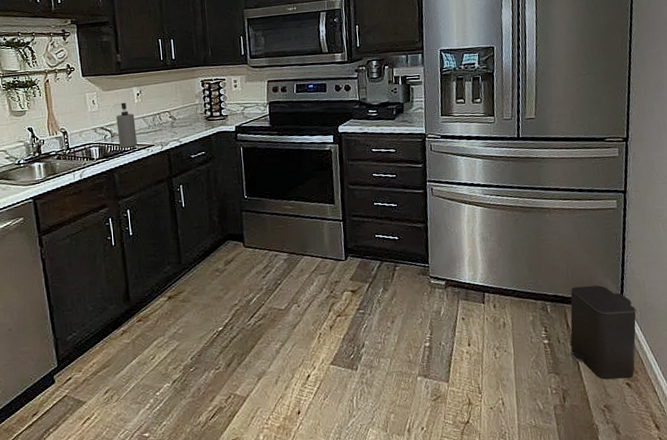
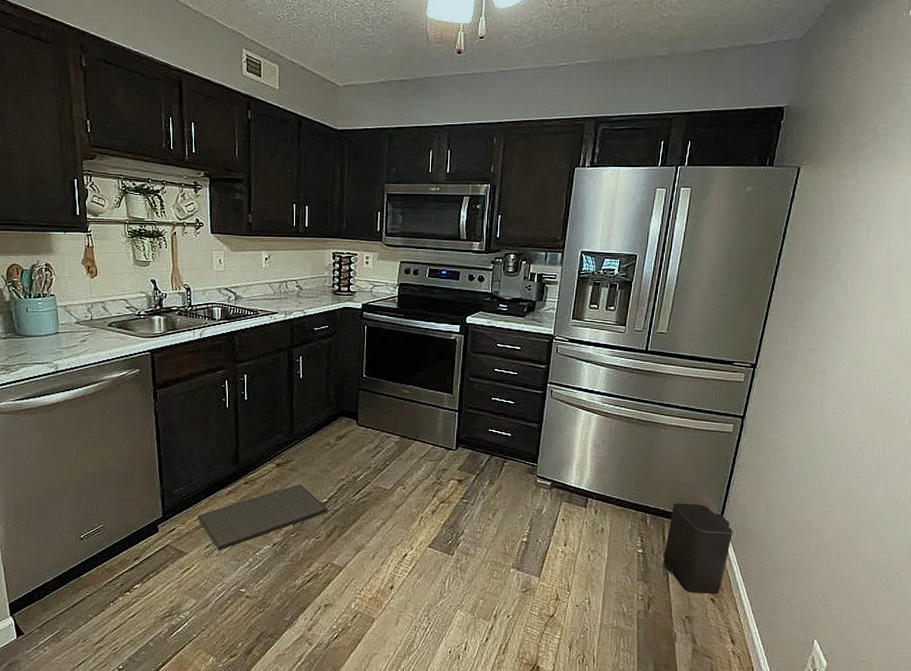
doormat: none [93,315,225,395] -> present [197,485,328,550]
soap dispenser: present [112,102,137,148] -> none [238,265,261,312]

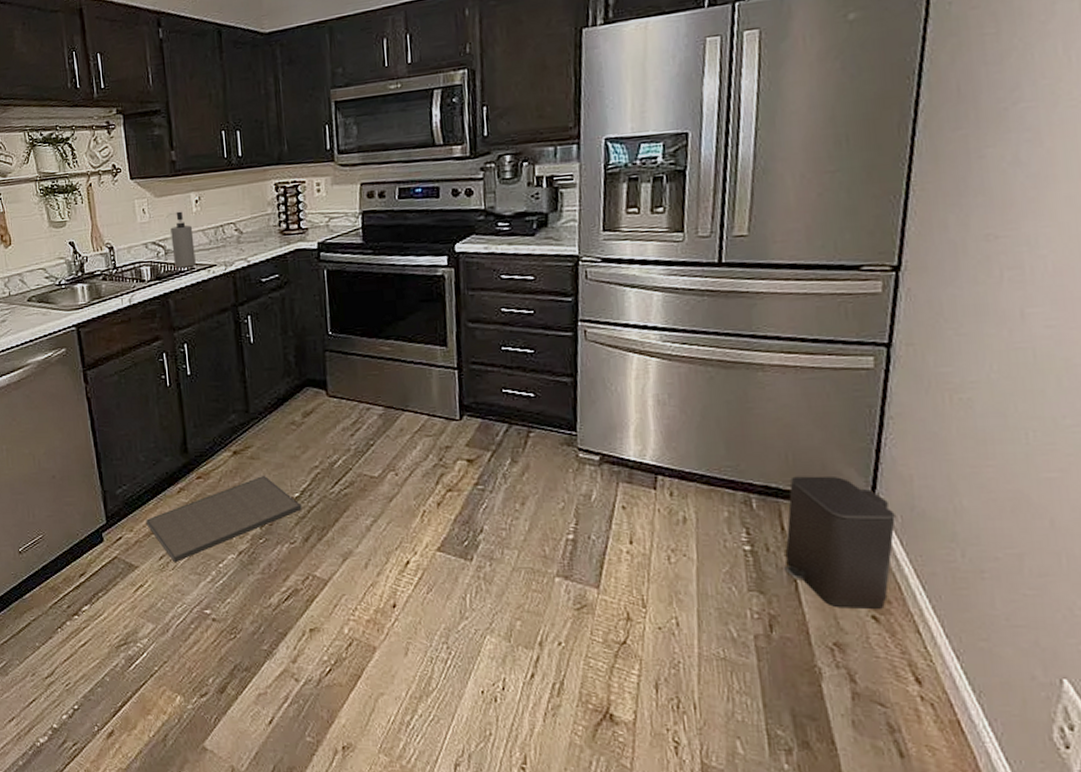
soap dispenser: none [238,265,261,312] -> present [165,211,196,268]

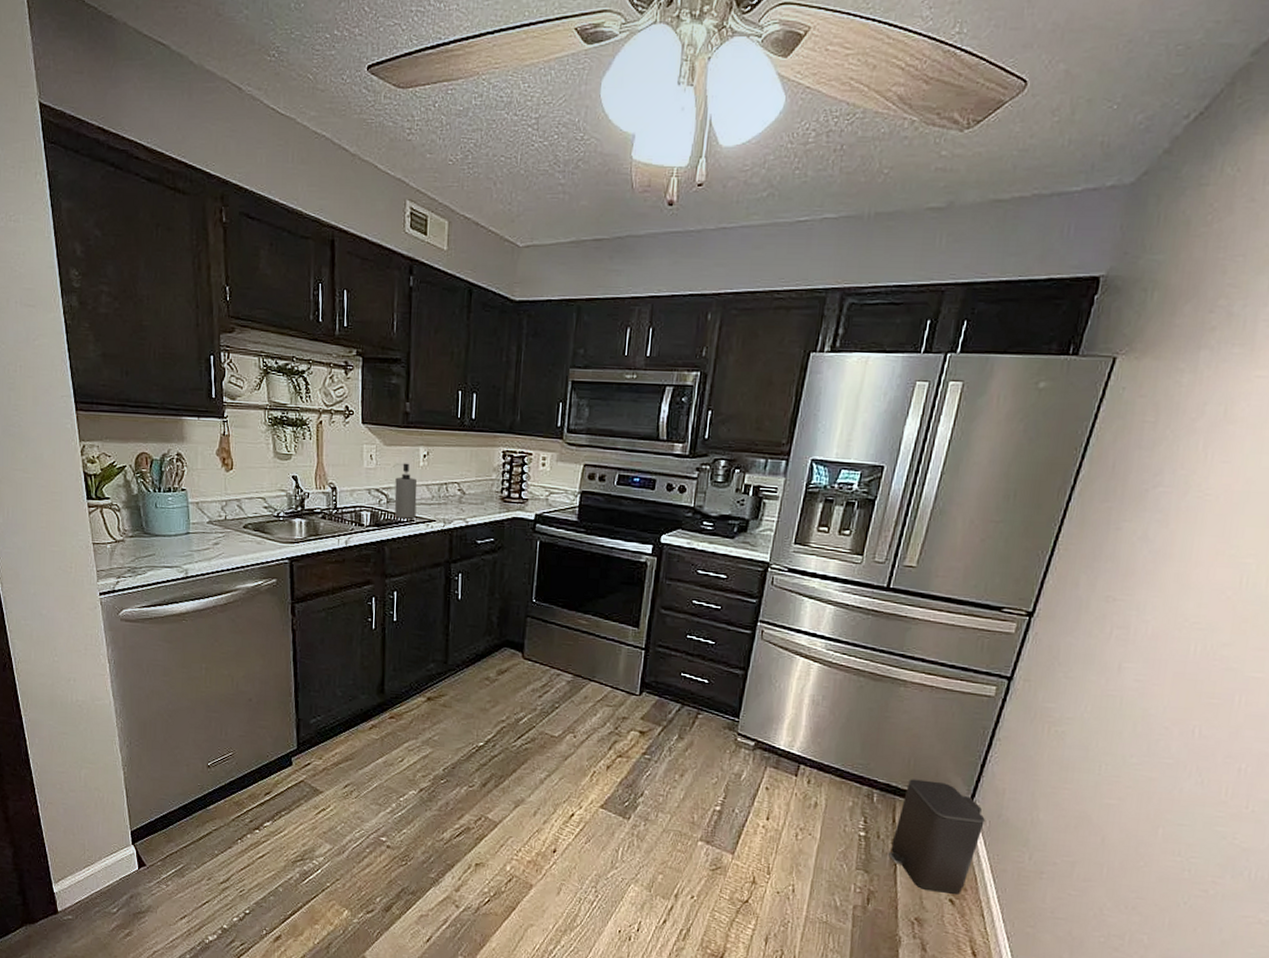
doormat: present [146,476,302,562] -> none [335,723,484,792]

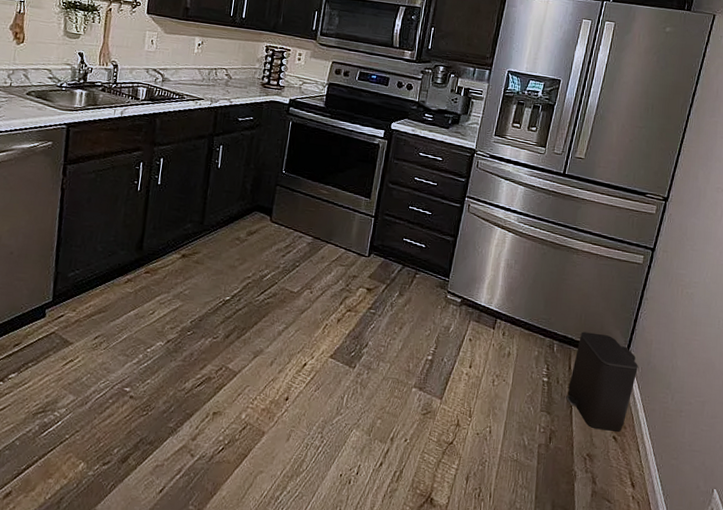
soap dispenser: present [392,463,418,519] -> none [168,49,191,96]

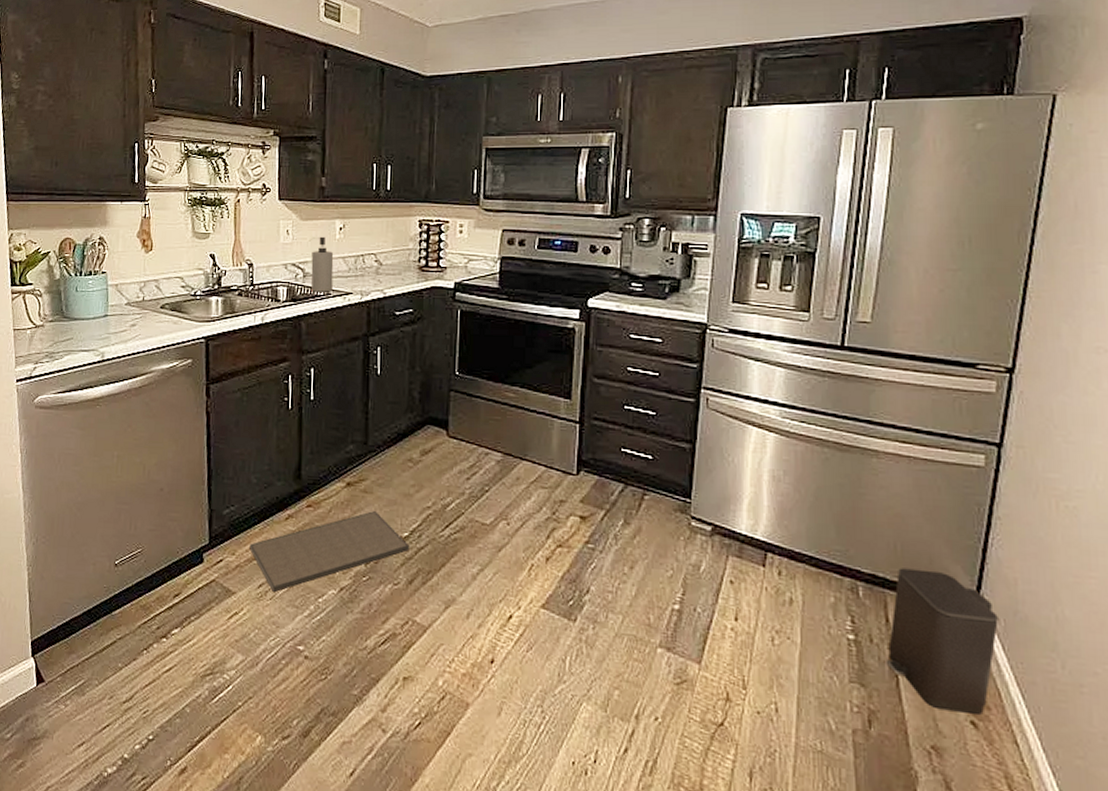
doormat: none [89,279,230,343] -> present [249,511,410,592]
soap dispenser: none [168,49,191,96] -> present [308,236,334,292]

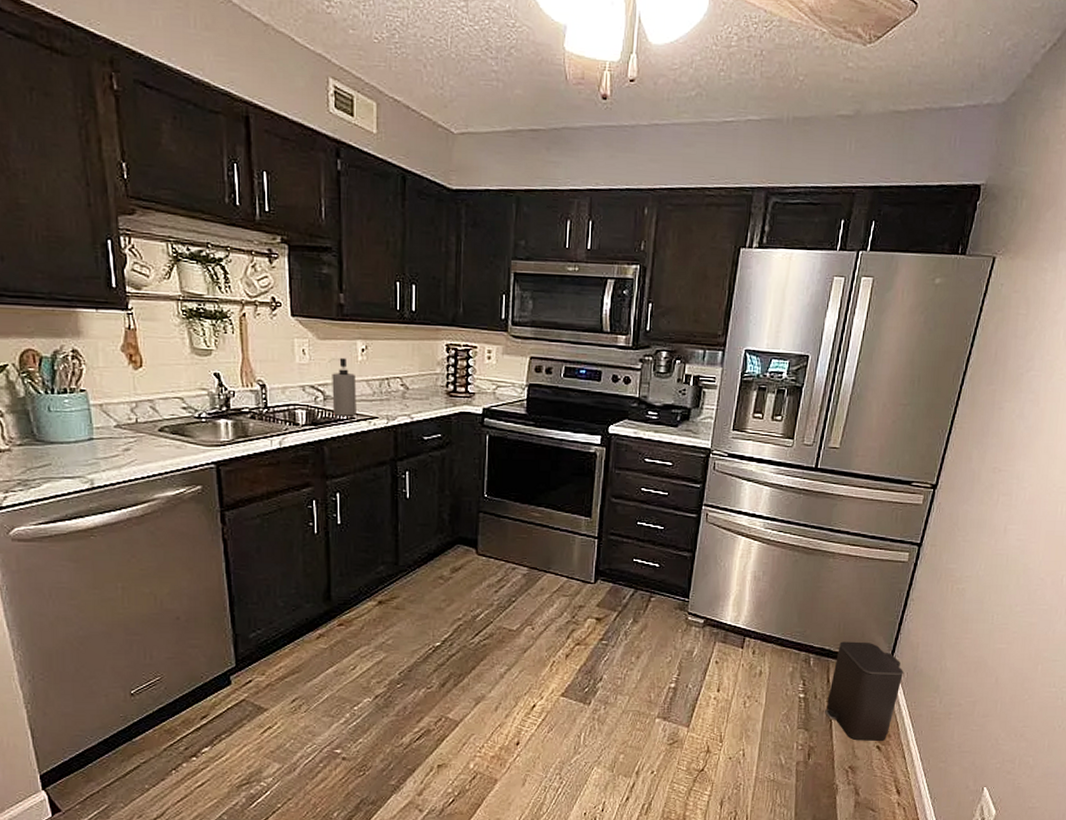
doormat: present [249,511,410,592] -> none [280,626,442,705]

